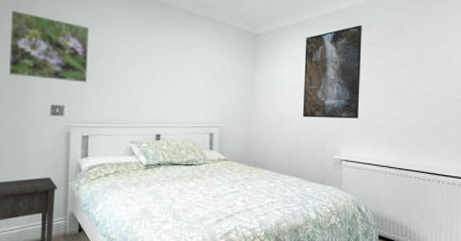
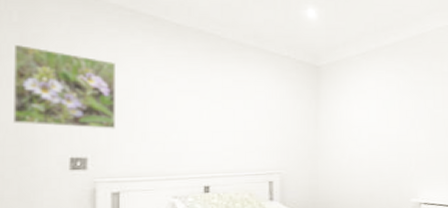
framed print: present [302,25,362,119] -> none [373,54,437,158]

